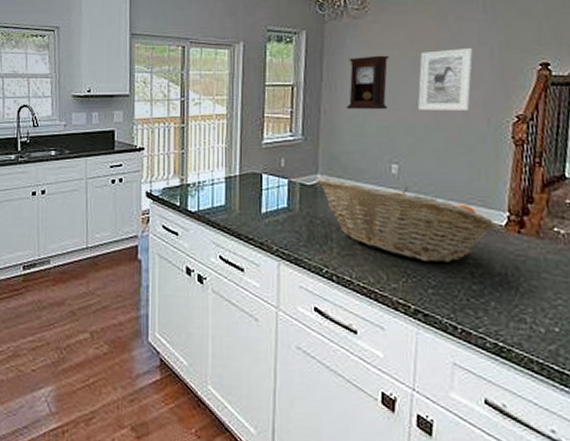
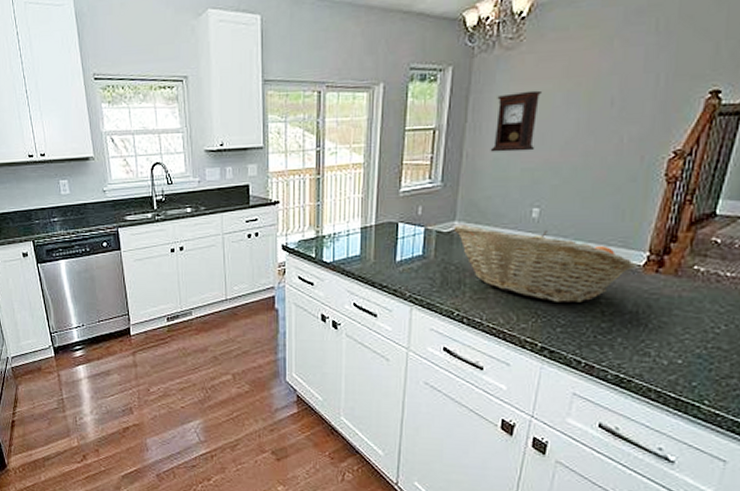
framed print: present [418,48,474,111] -> none [568,78,637,150]

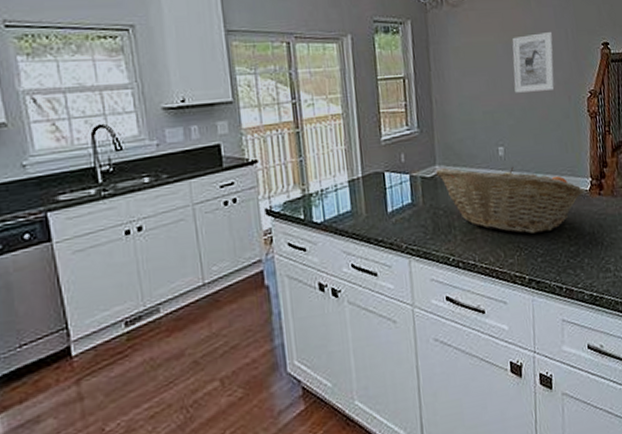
pendulum clock: present [490,90,541,152] -> none [452,42,491,98]
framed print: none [568,78,637,150] -> present [512,32,555,93]

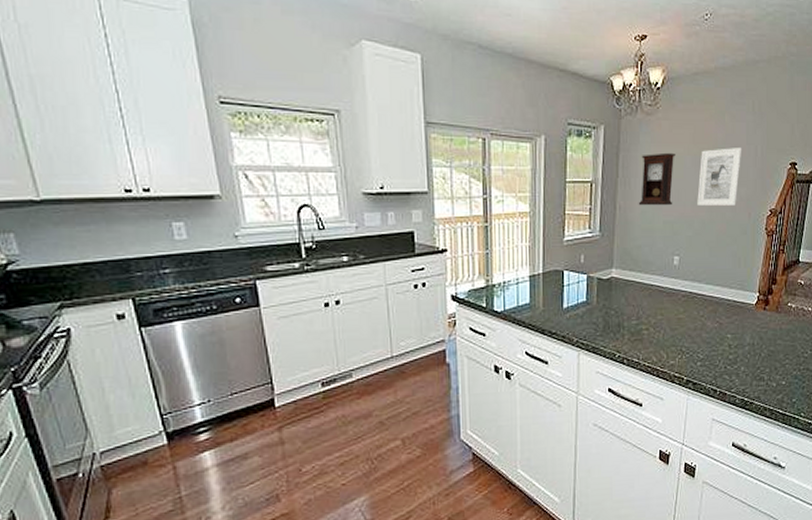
fruit basket: present [435,167,585,234] -> none [612,272,751,339]
pendulum clock: none [452,42,491,98] -> present [638,152,675,206]

